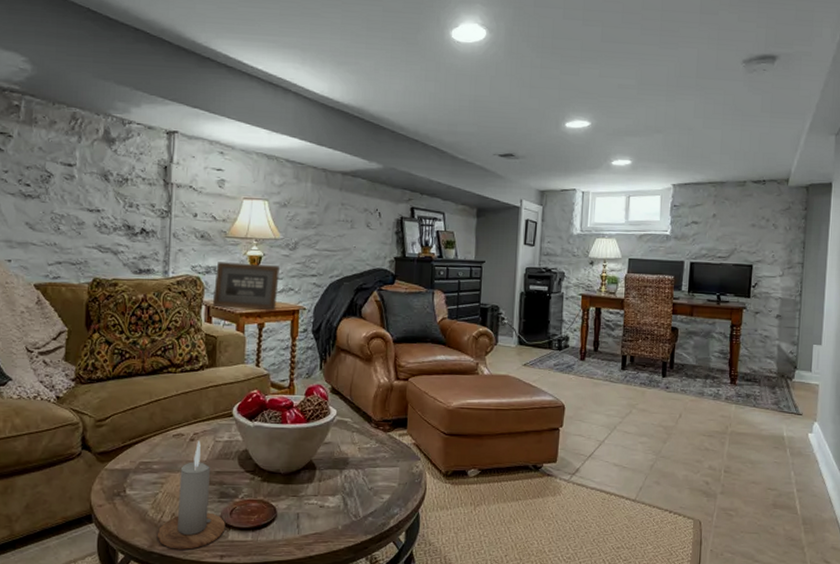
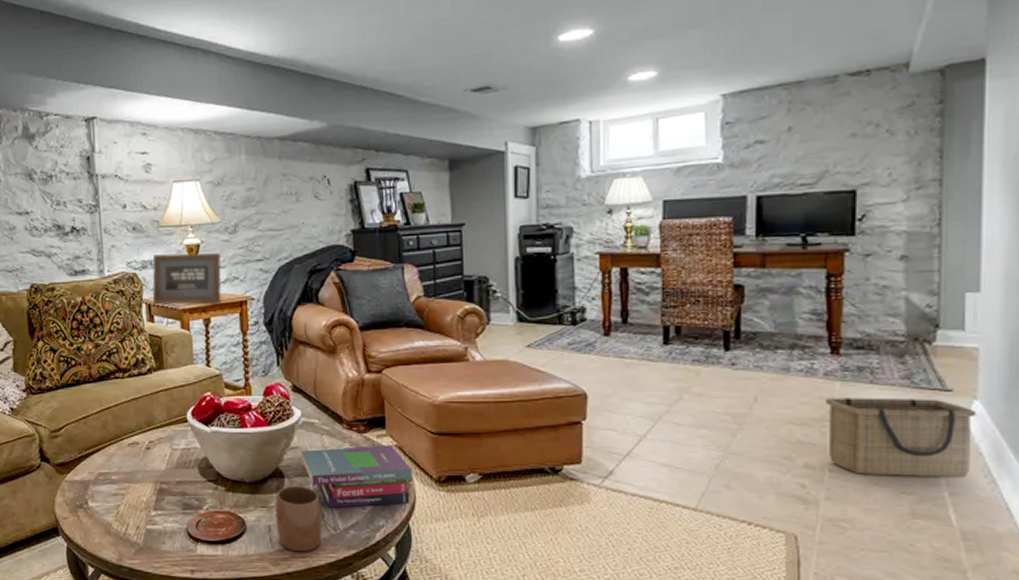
candle: present [157,440,226,550] -> none [123,449,193,564]
mug: none [304,476,346,538] -> present [274,485,323,552]
books: none [333,443,425,498] -> present [301,445,412,508]
basket: none [724,416,816,478] -> present [824,397,977,477]

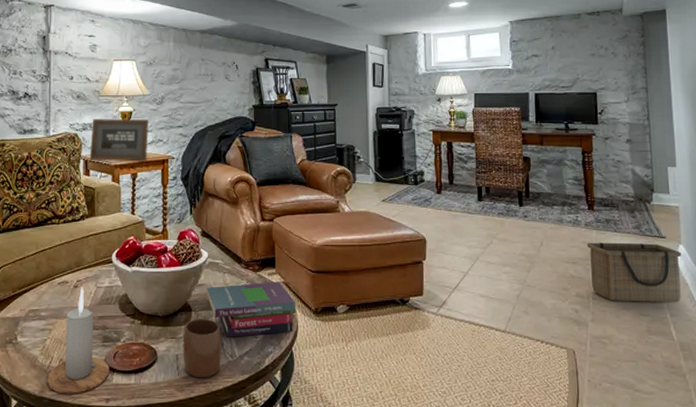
candle: none [123,449,193,564] -> present [46,287,110,394]

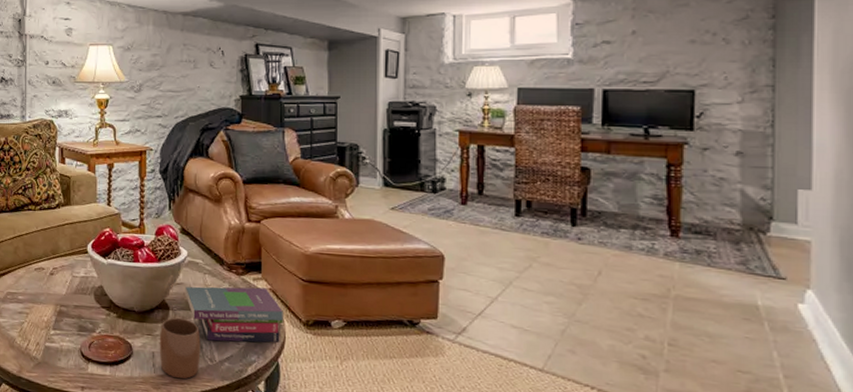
candle: present [46,287,110,394] -> none [24,275,85,378]
picture frame: present [89,118,148,161] -> none [65,106,126,151]
basket: present [586,242,682,302] -> none [664,276,810,361]

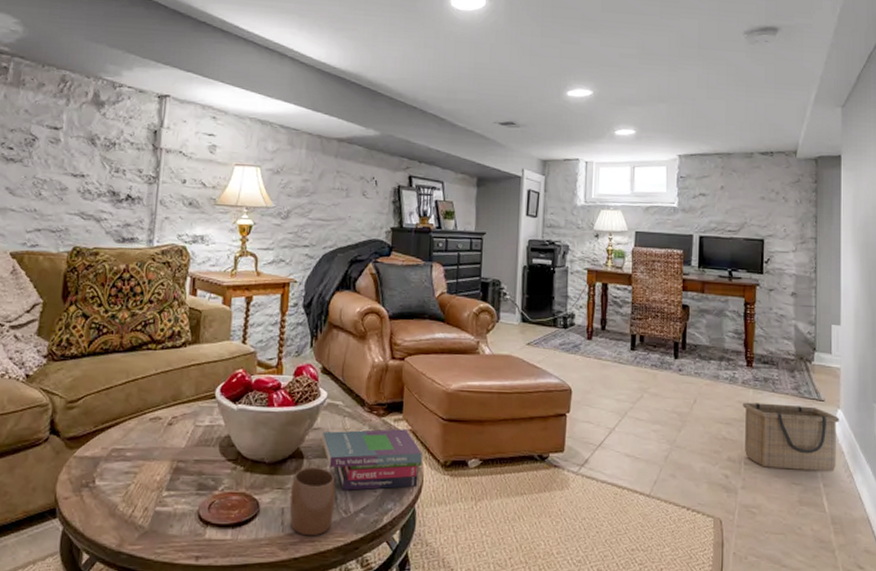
basket: none [664,276,810,361] -> present [742,402,840,471]

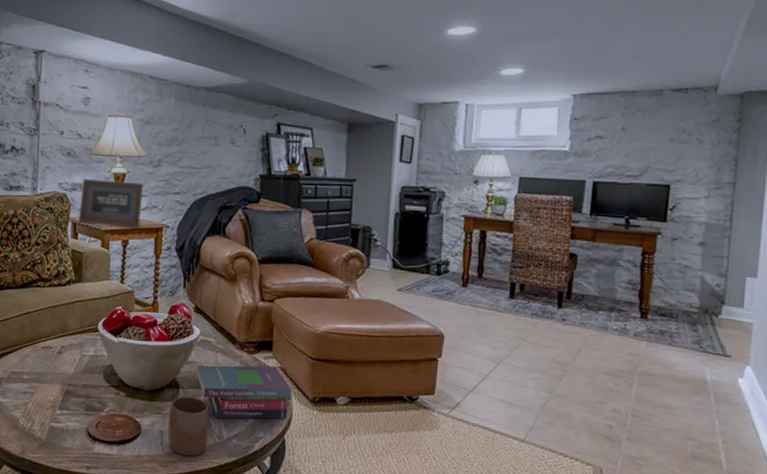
picture frame: none [197,230,270,282] -> present [78,179,143,227]
basket: present [742,402,840,471] -> none [632,354,748,429]

